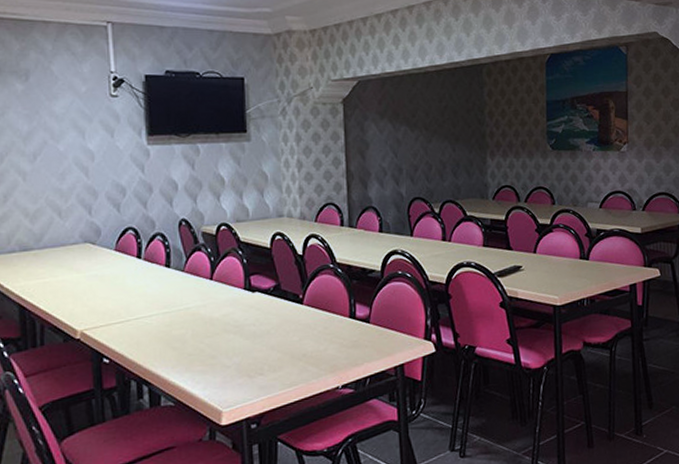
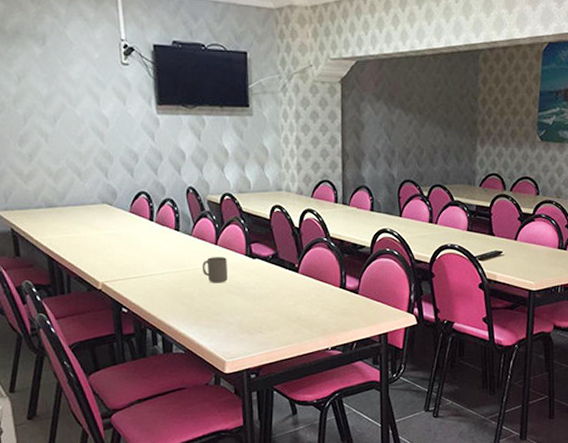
cup: none [196,292,224,323] -> present [203,257,228,283]

